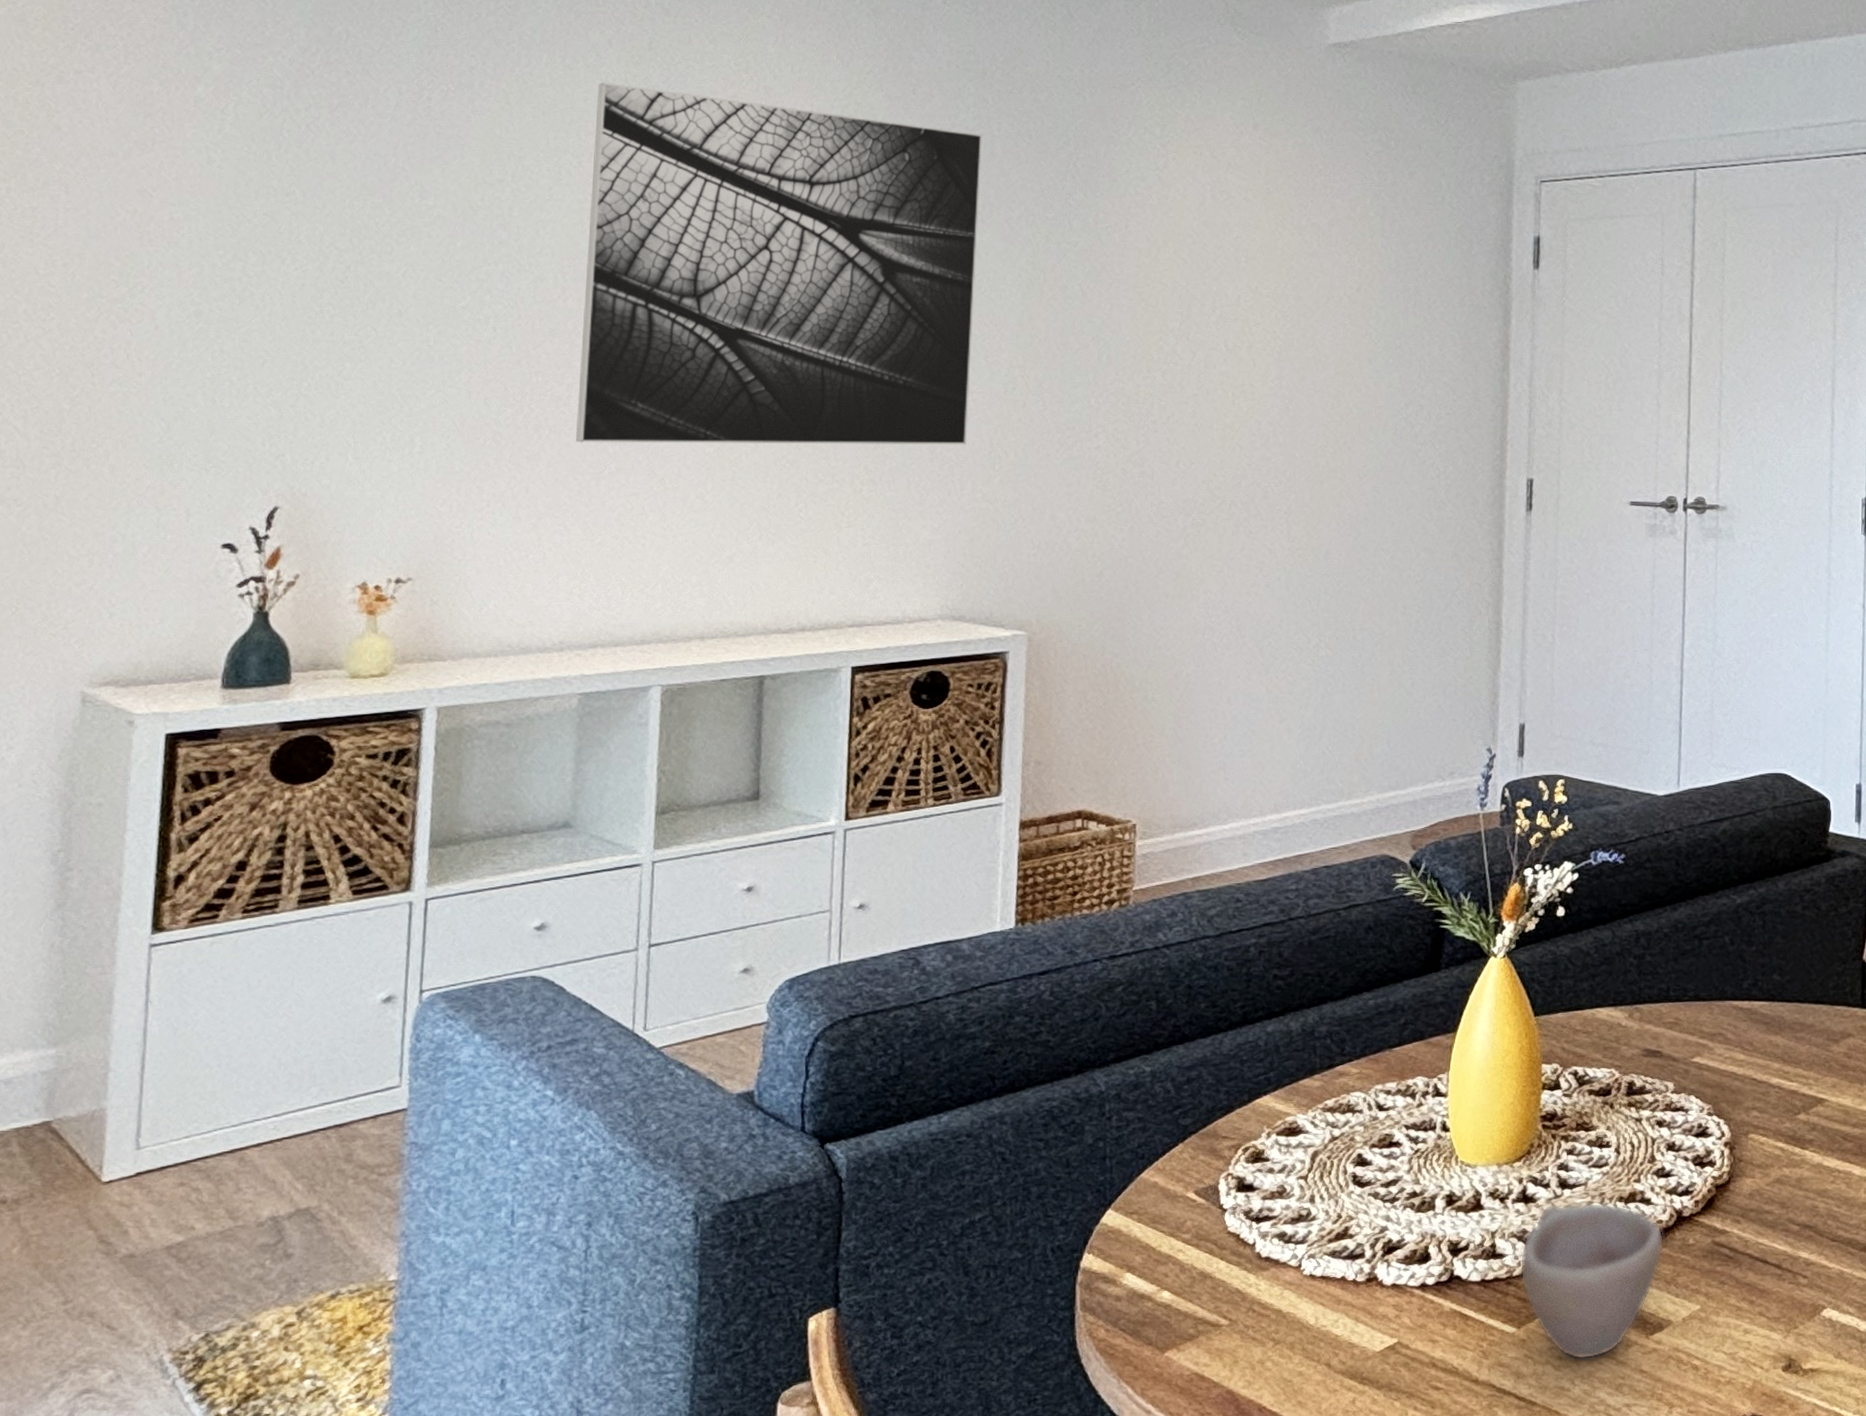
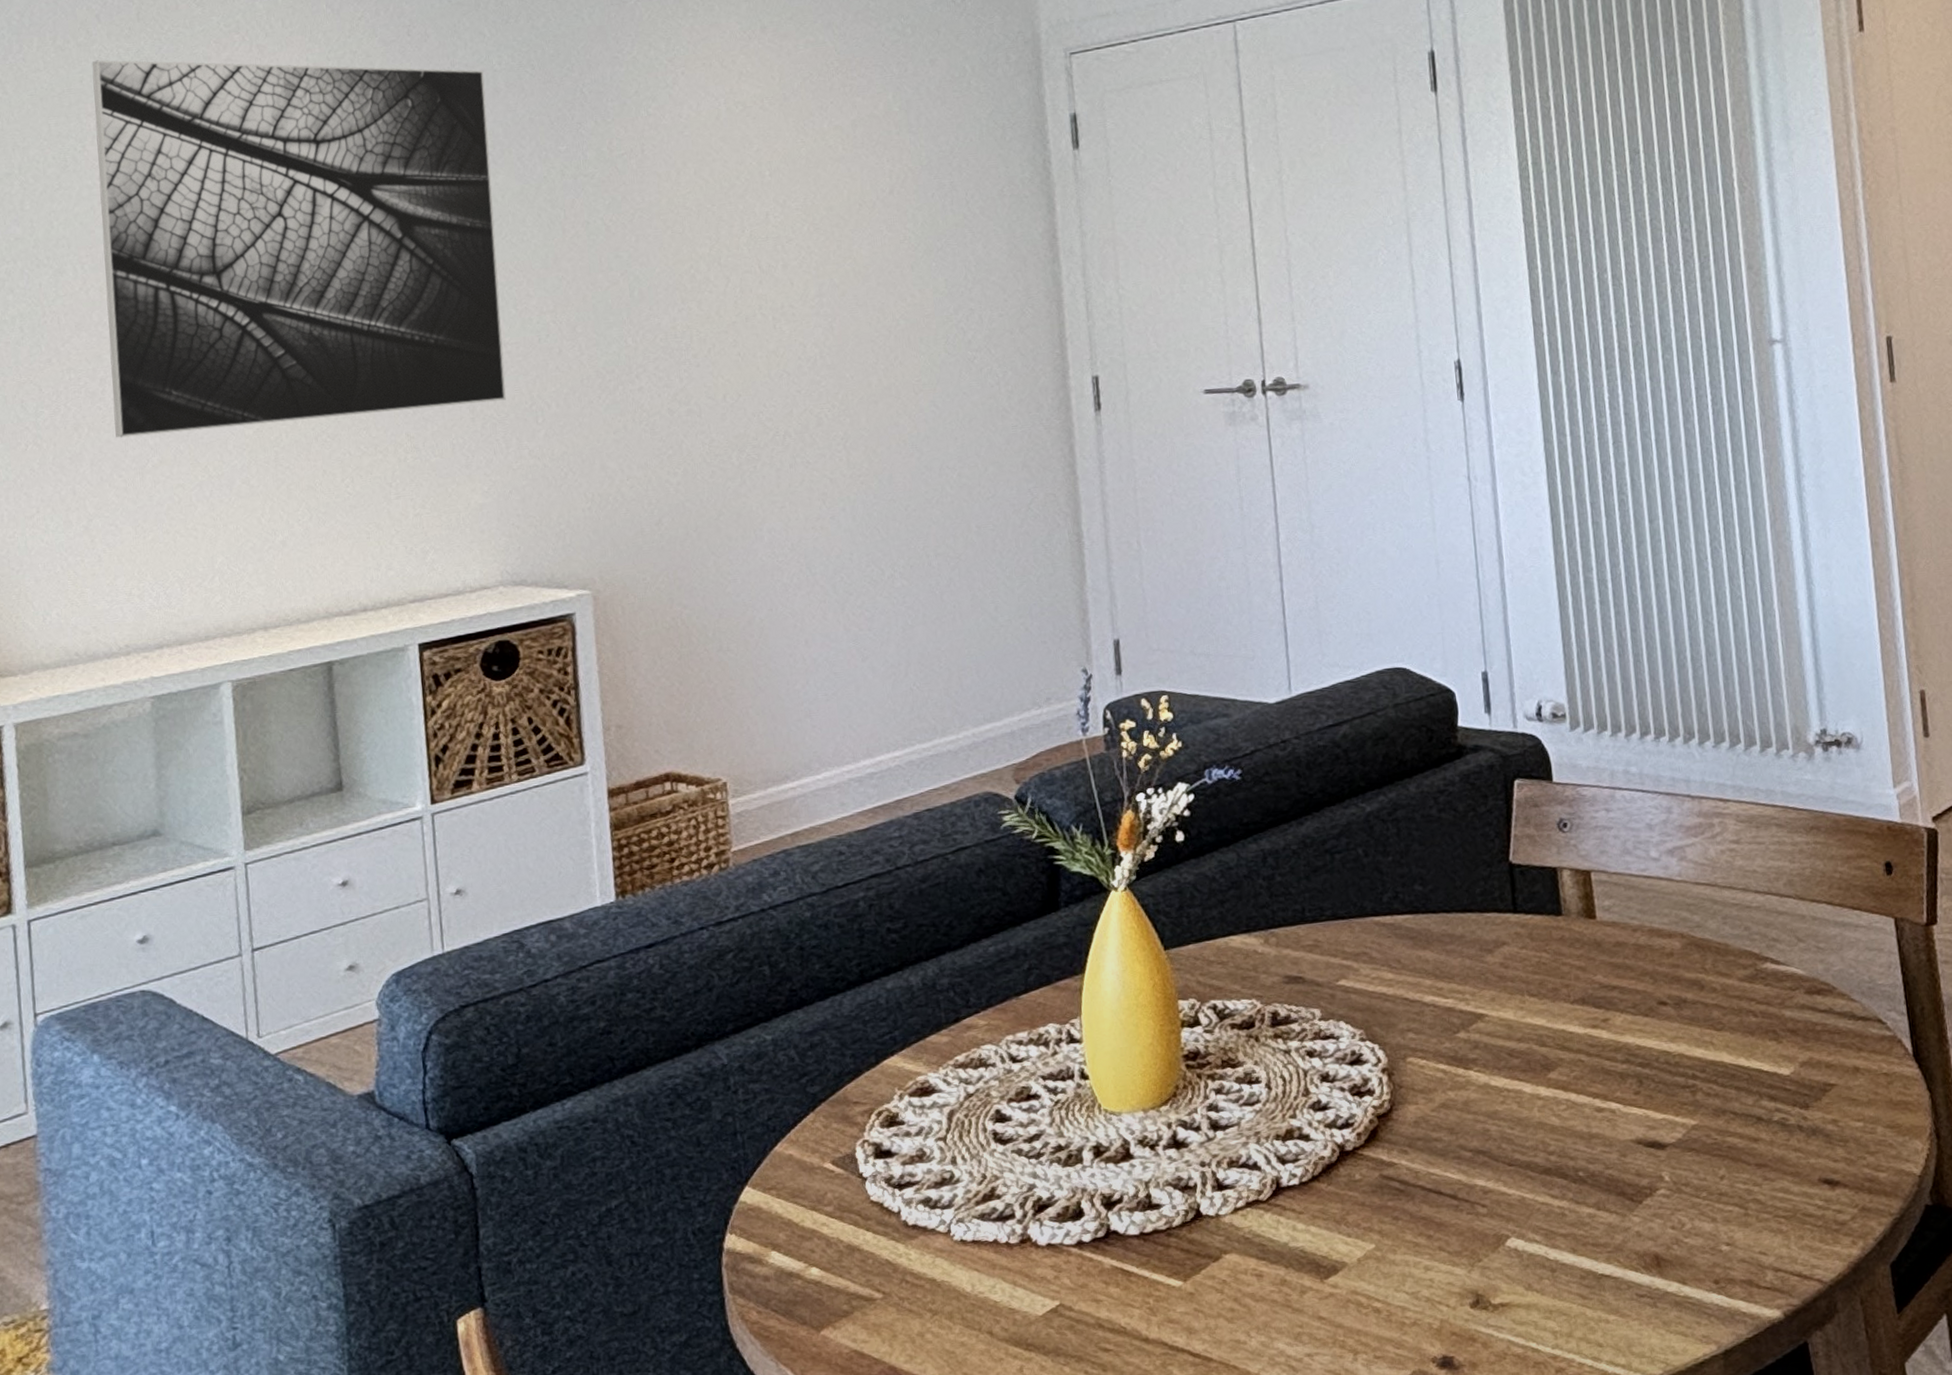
cup: present [1519,1202,1664,1359] -> none [1178,1142,1330,1310]

